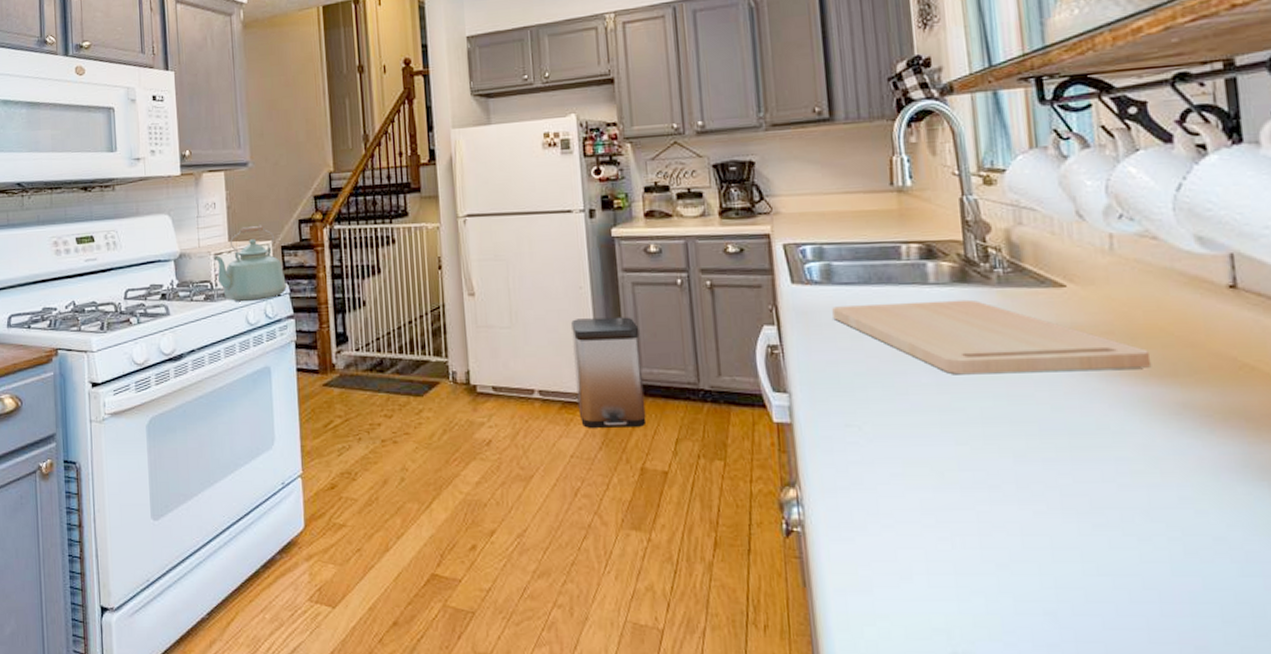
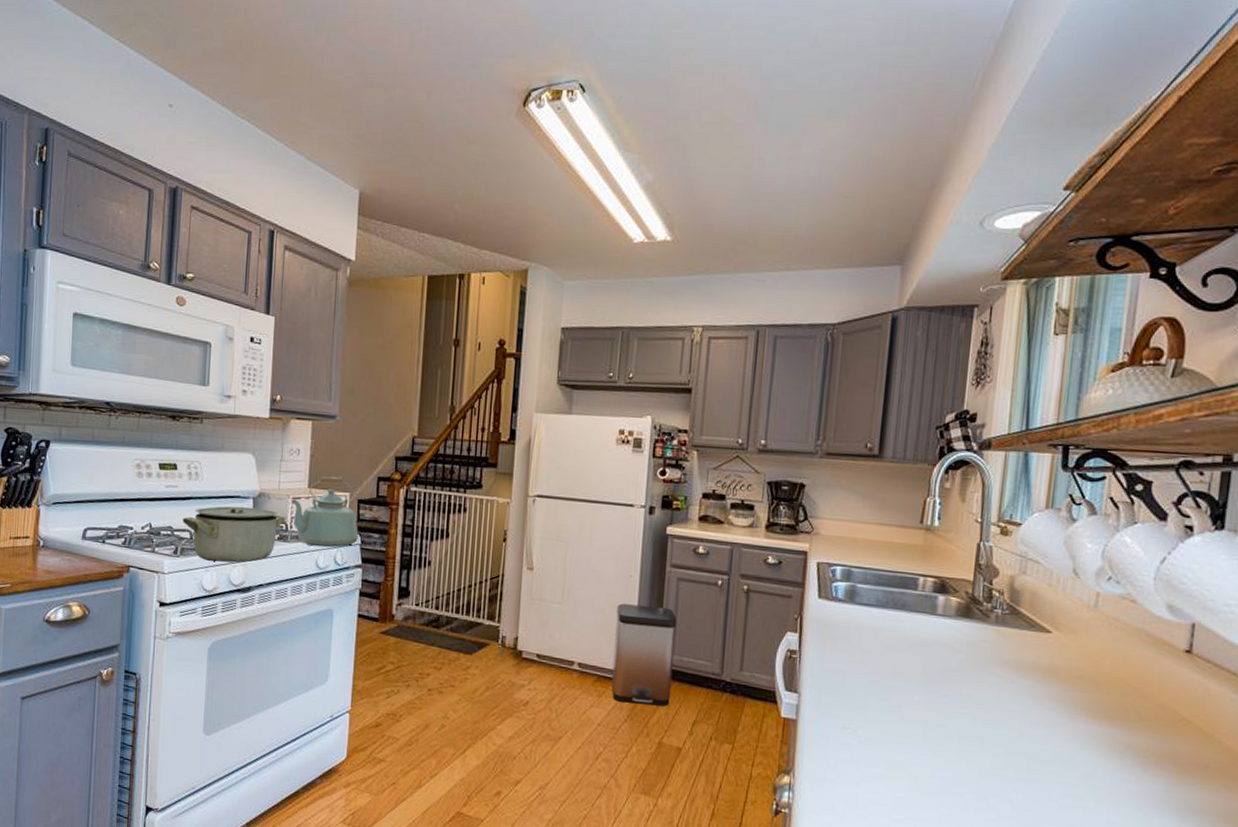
cooking pot: none [106,269,209,332] -> present [183,506,285,563]
cutting board: present [832,299,1152,375] -> none [849,623,1108,711]

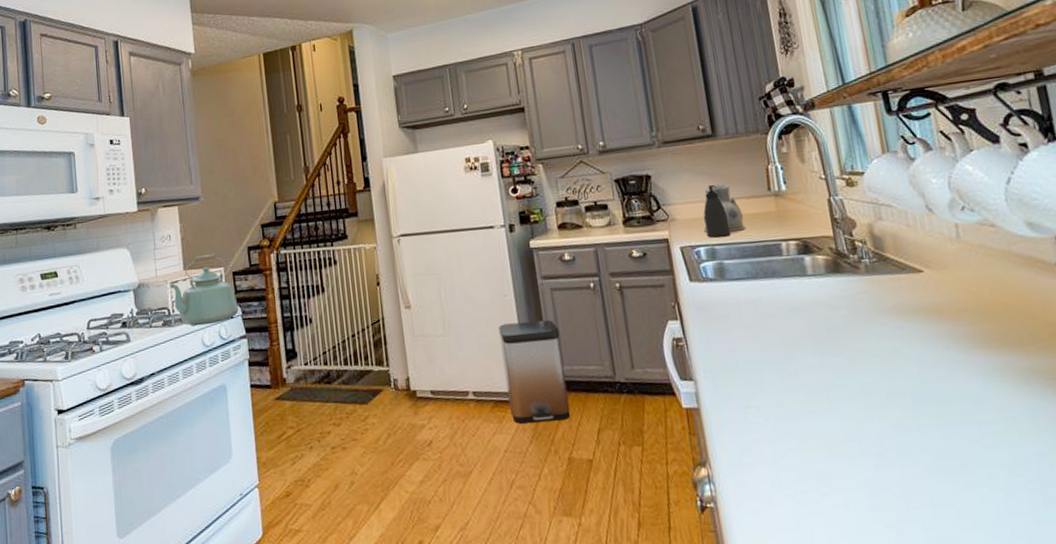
cooking pot: present [183,506,285,563] -> none [69,298,167,360]
ceramic pitcher: none [845,507,888,559] -> present [703,184,746,233]
soap dispenser: none [847,507,873,562] -> present [703,185,732,239]

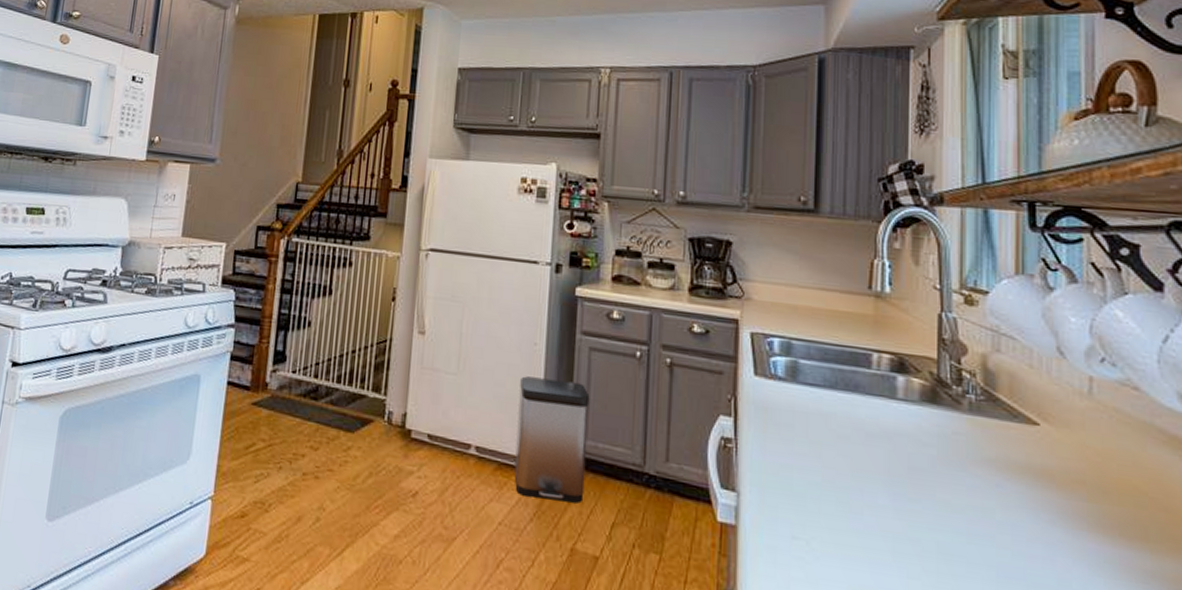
kettle: present [170,253,239,326] -> none [163,224,233,304]
ceramic pitcher: present [703,184,746,233] -> none [782,269,834,330]
soap dispenser: present [703,185,732,239] -> none [785,268,815,334]

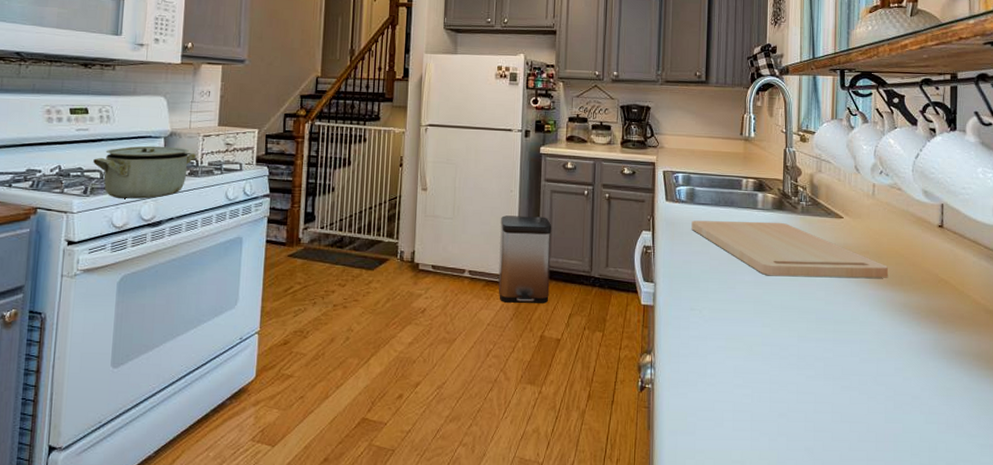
cooking pot: none [45,255,155,319] -> present [93,145,196,199]
cutting board: none [793,407,1122,527] -> present [691,220,889,278]

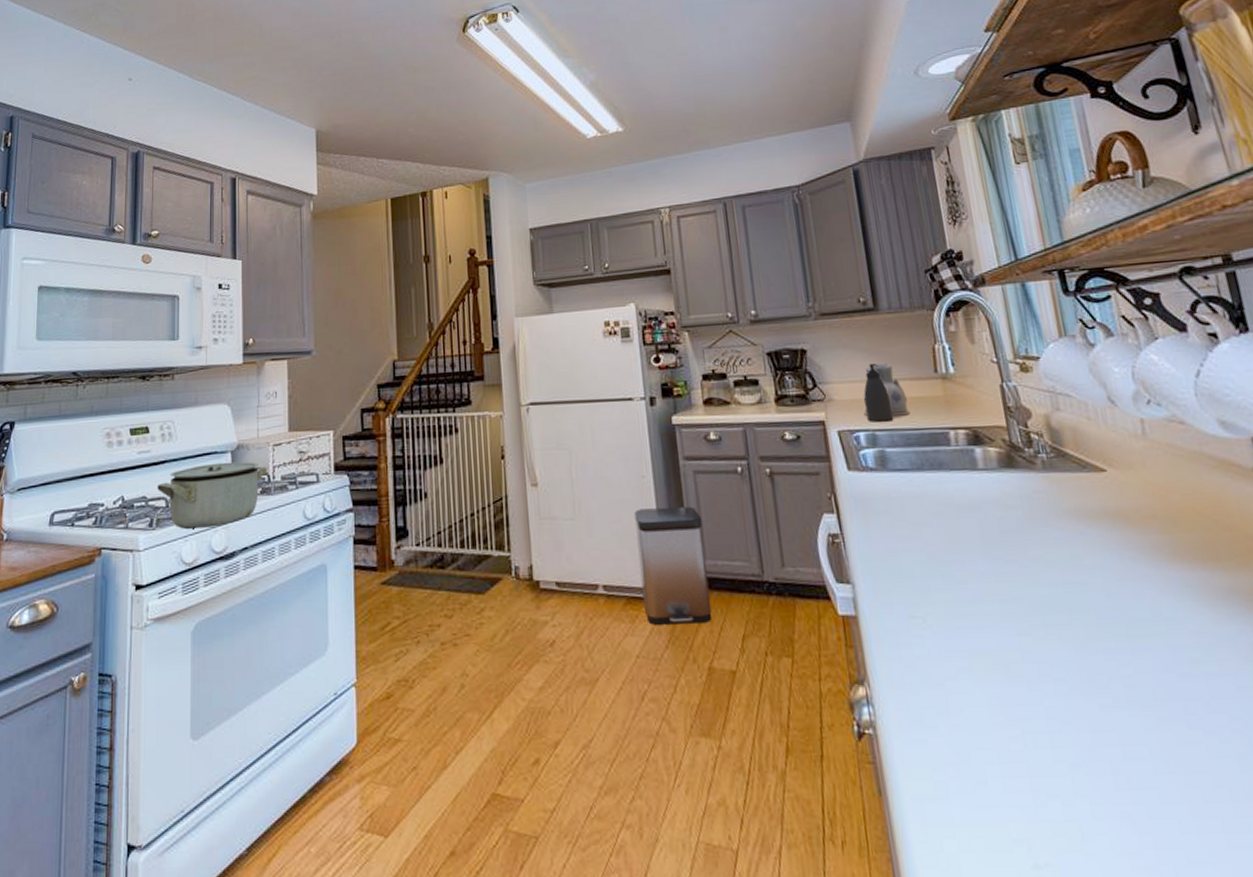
ceramic pitcher: none [684,124,718,166] -> present [863,363,911,418]
soap dispenser: none [686,124,706,169] -> present [863,364,894,424]
cutting board: present [691,220,889,278] -> none [888,485,1194,562]

